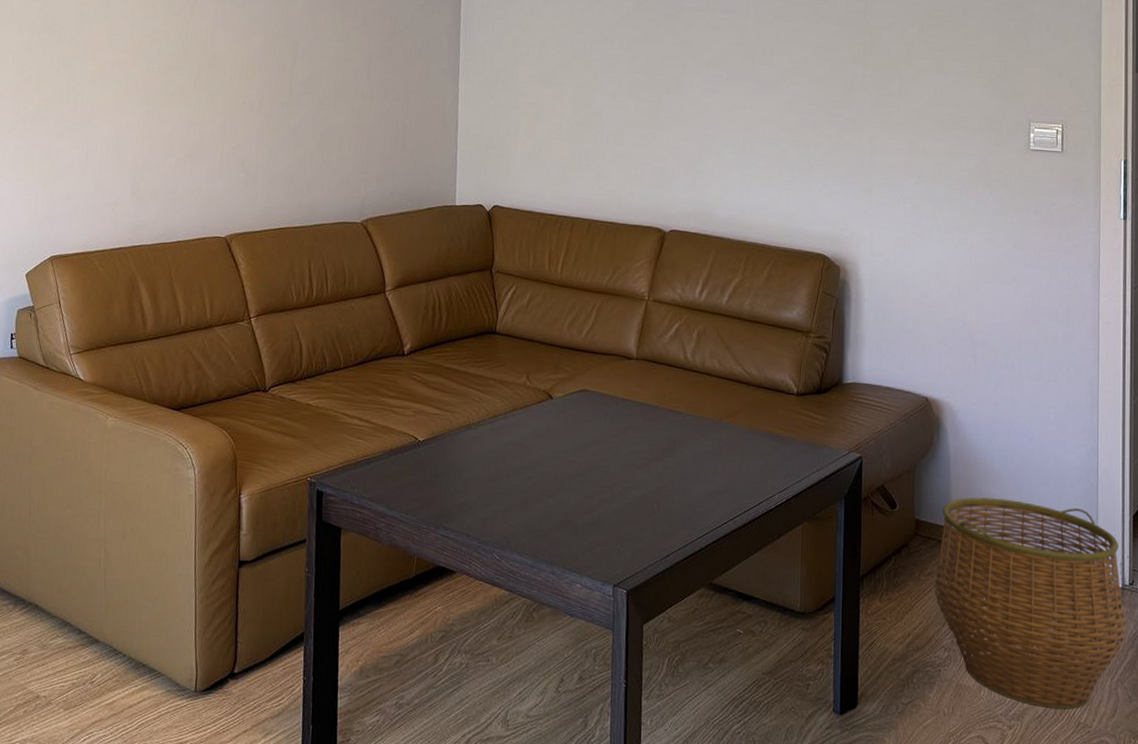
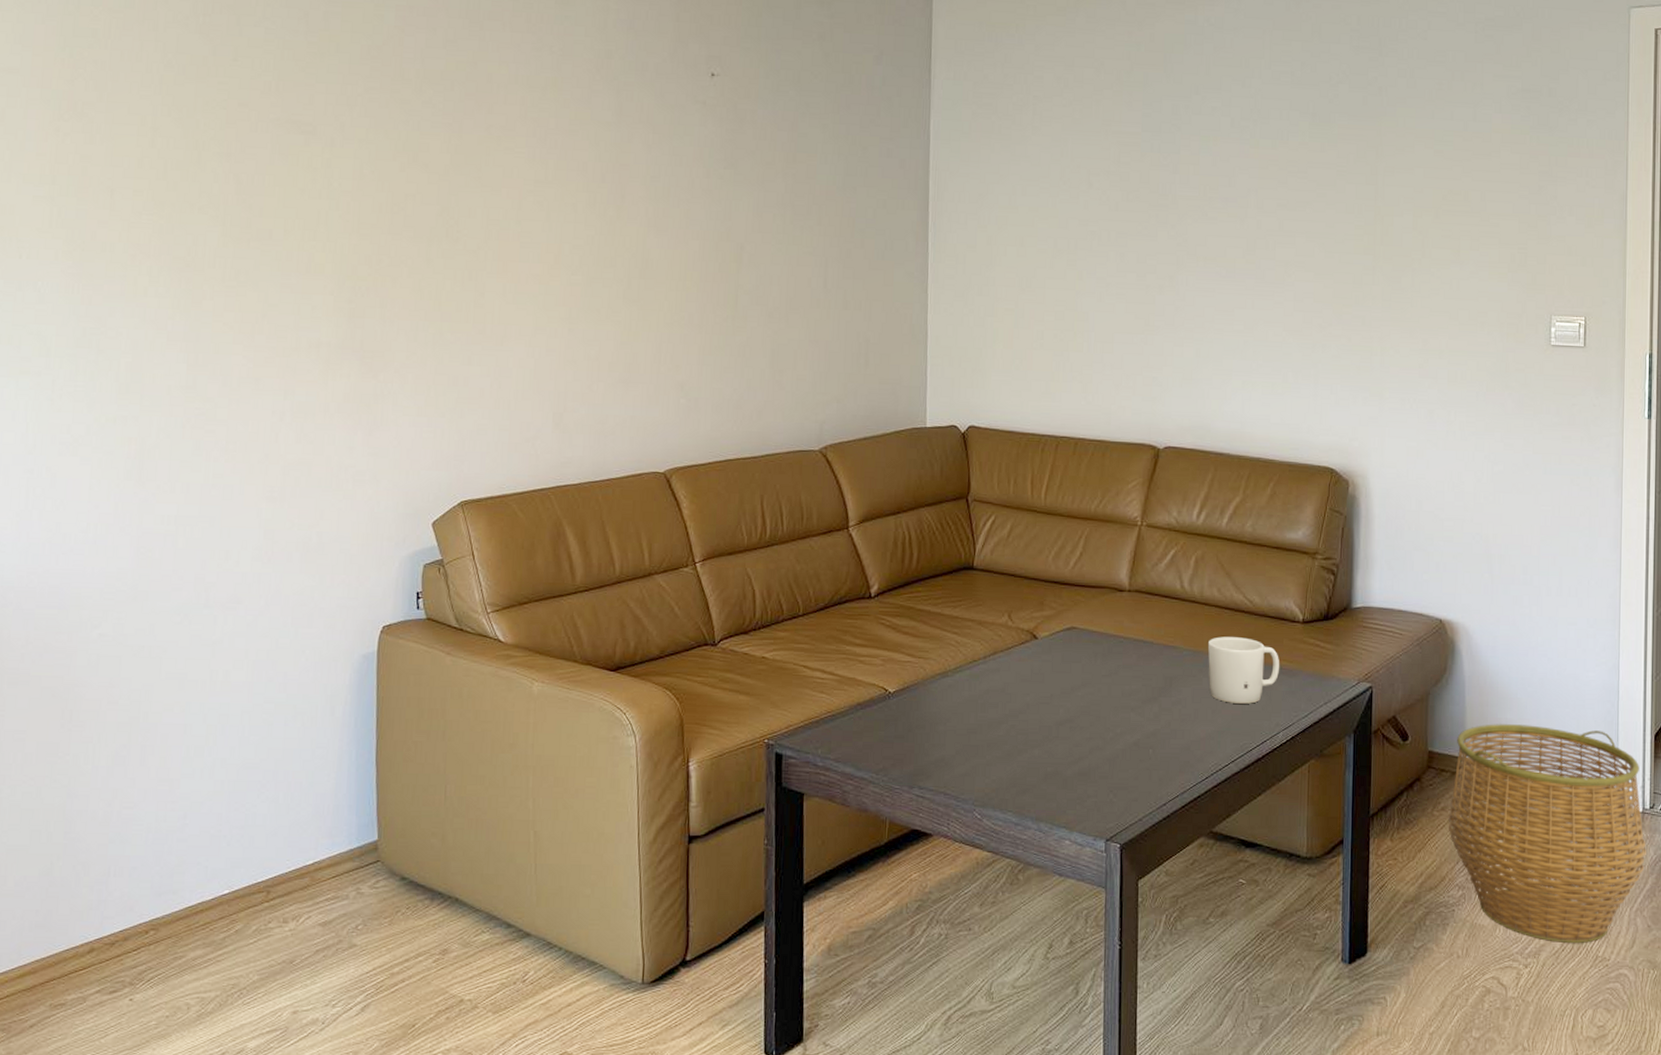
mug: none [708,404,776,467] -> present [1207,637,1280,704]

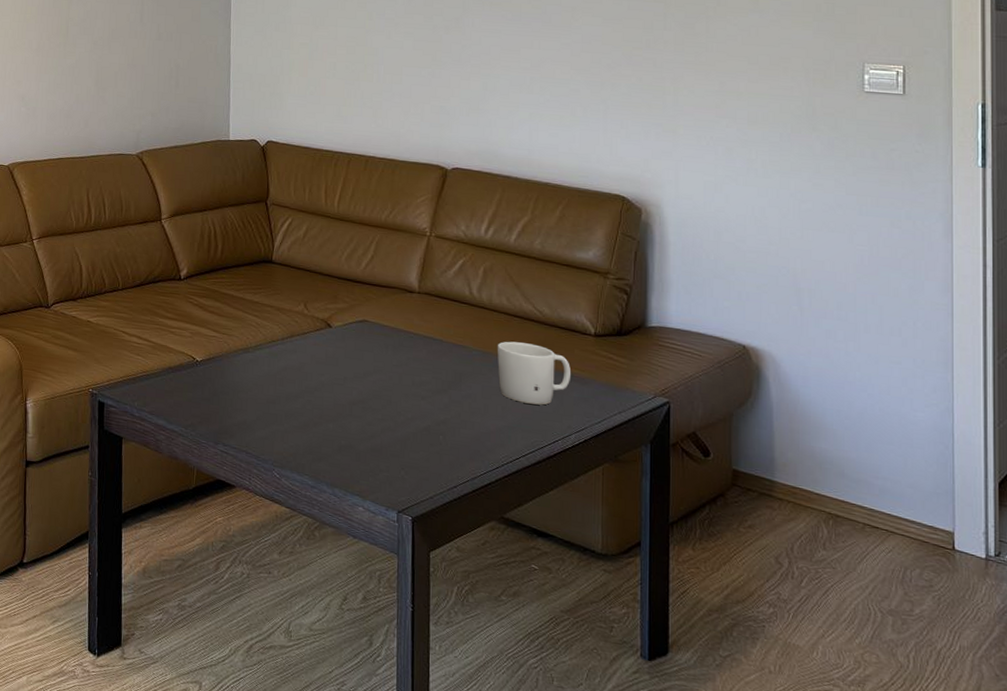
basket: present [1448,724,1646,943] -> none [756,451,992,681]

